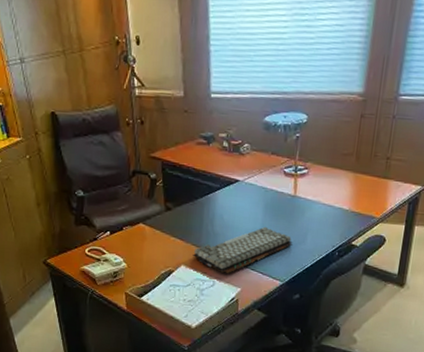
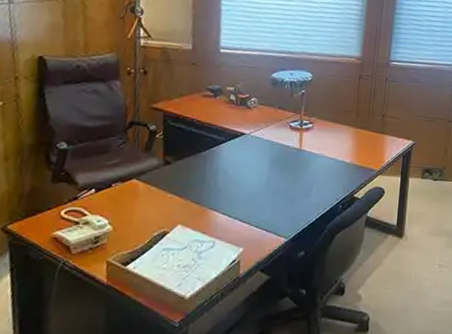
keyboard: present [193,226,292,273] -> none [191,180,298,232]

